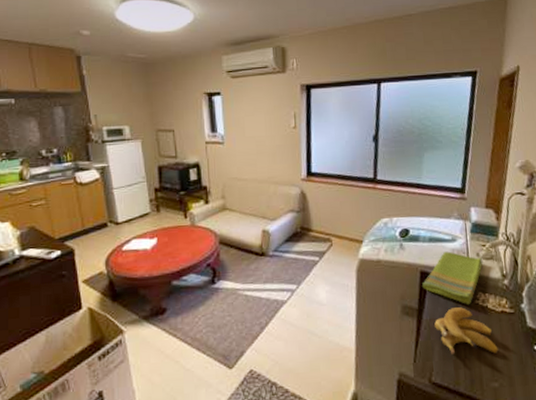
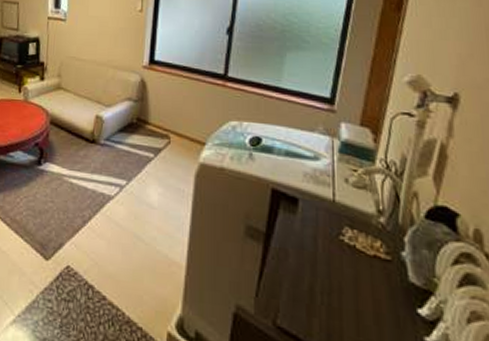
dish towel: present [422,251,484,304] -> none [273,170,353,239]
banana: present [434,307,499,354] -> none [285,239,367,307]

